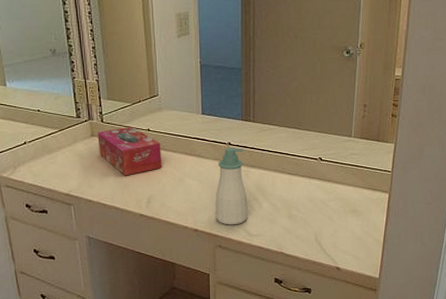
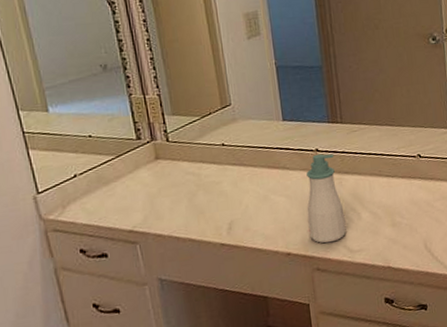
tissue box: present [97,126,163,176] -> none [162,142,243,201]

